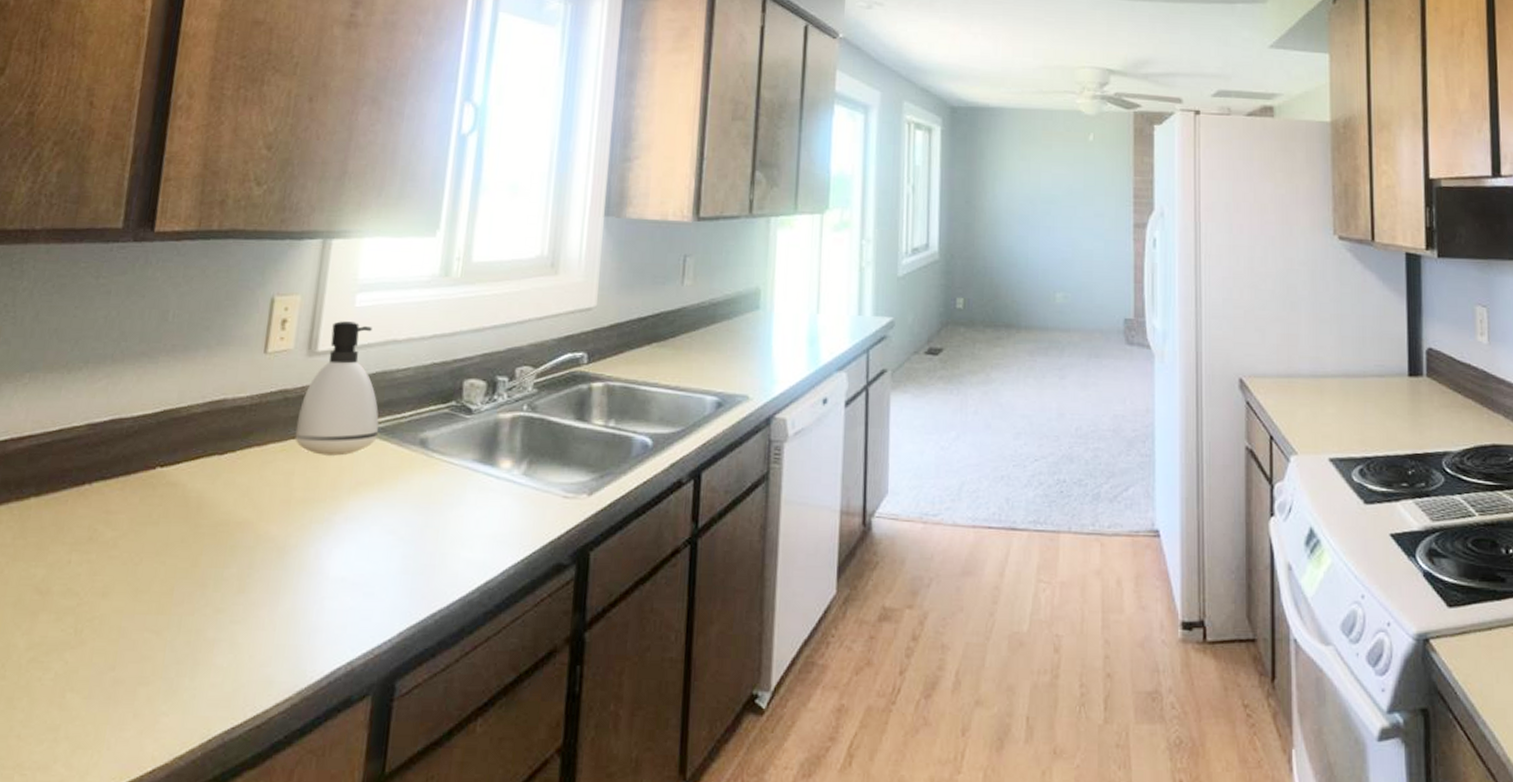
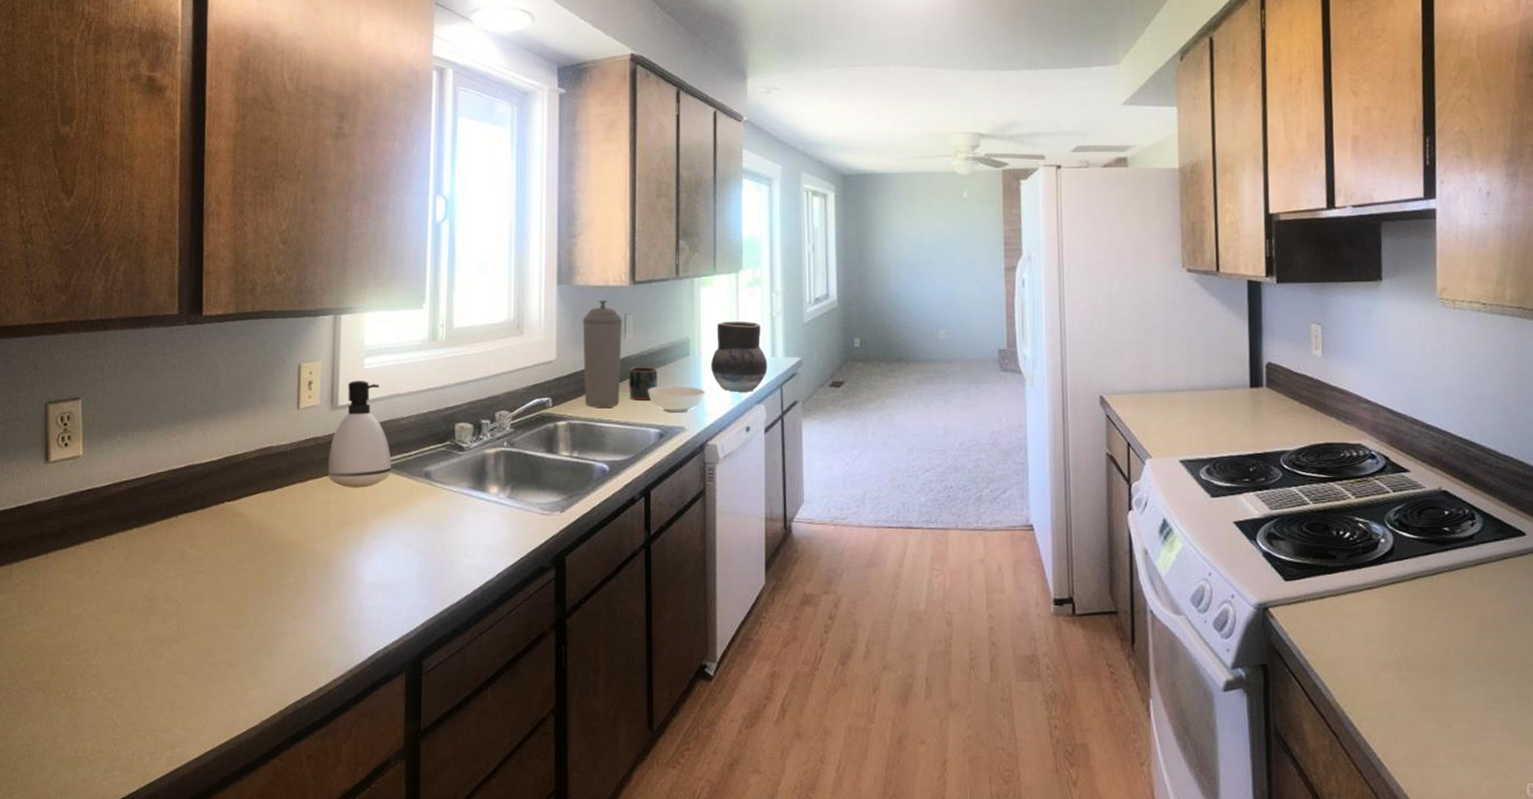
canister: none [627,237,681,369] -> present [583,300,622,409]
mug: none [683,320,720,361] -> present [629,367,658,400]
bowl: none [705,344,776,378] -> present [647,385,705,413]
ceramic jug: none [784,270,853,356] -> present [711,321,767,392]

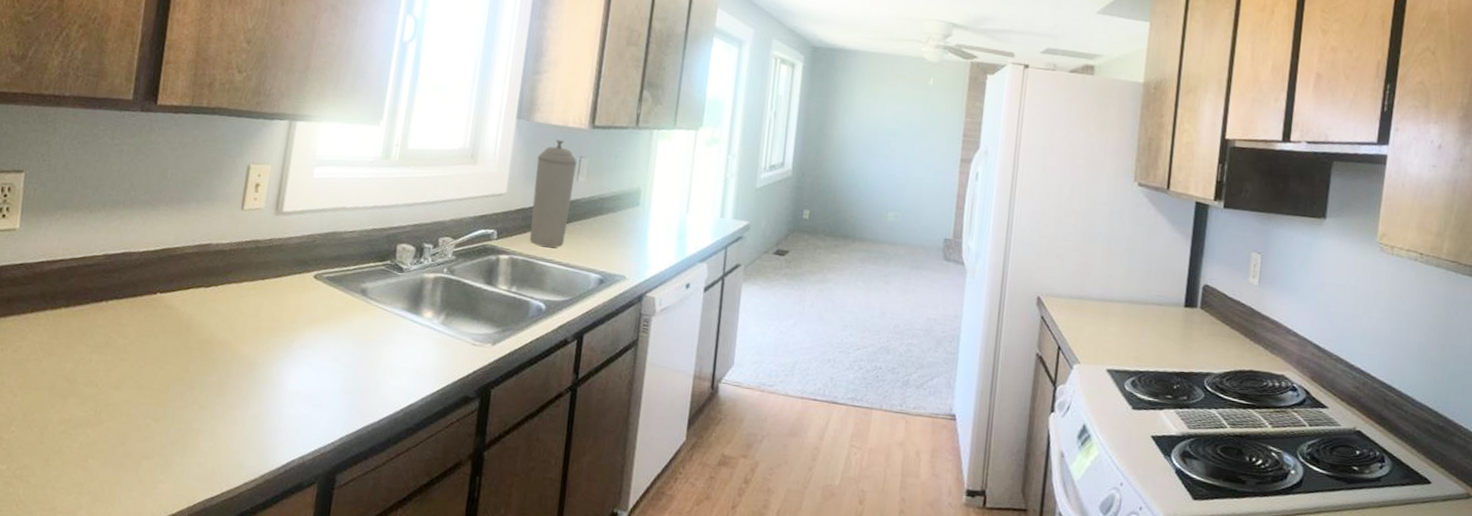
soap dispenser: present [327,381,392,488] -> none [263,188,330,296]
mug: present [629,367,658,400] -> none [574,210,606,245]
bowl: present [647,385,705,413] -> none [592,232,650,262]
ceramic jug: present [711,321,767,392] -> none [658,176,716,250]

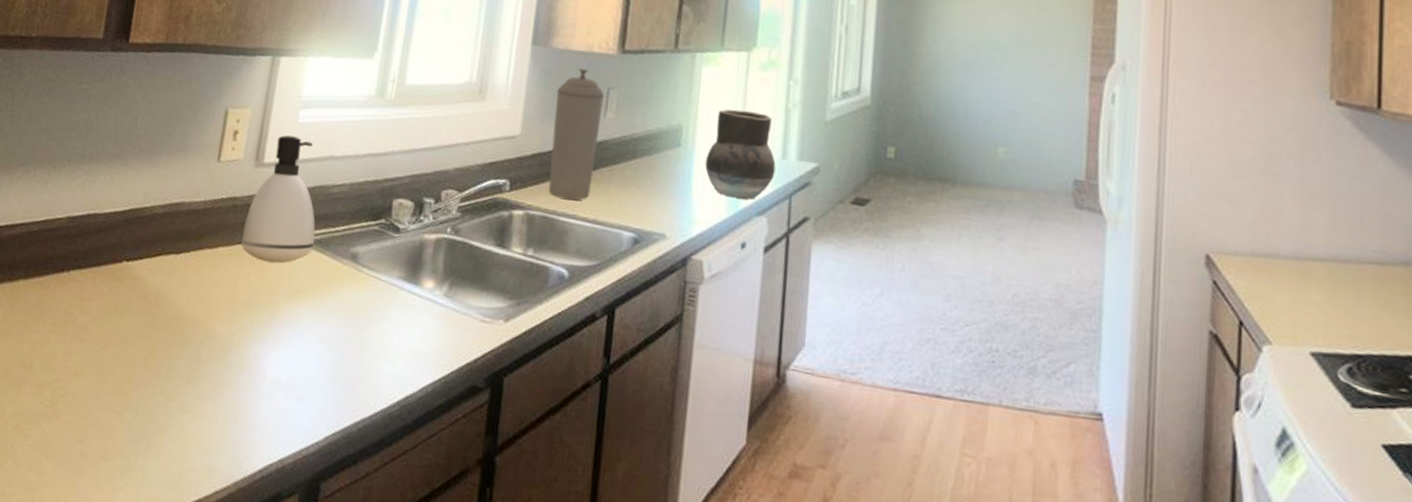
soap dispenser: none [263,188,330,296] -> present [241,135,316,264]
ceramic jug: none [658,176,716,250] -> present [705,109,776,200]

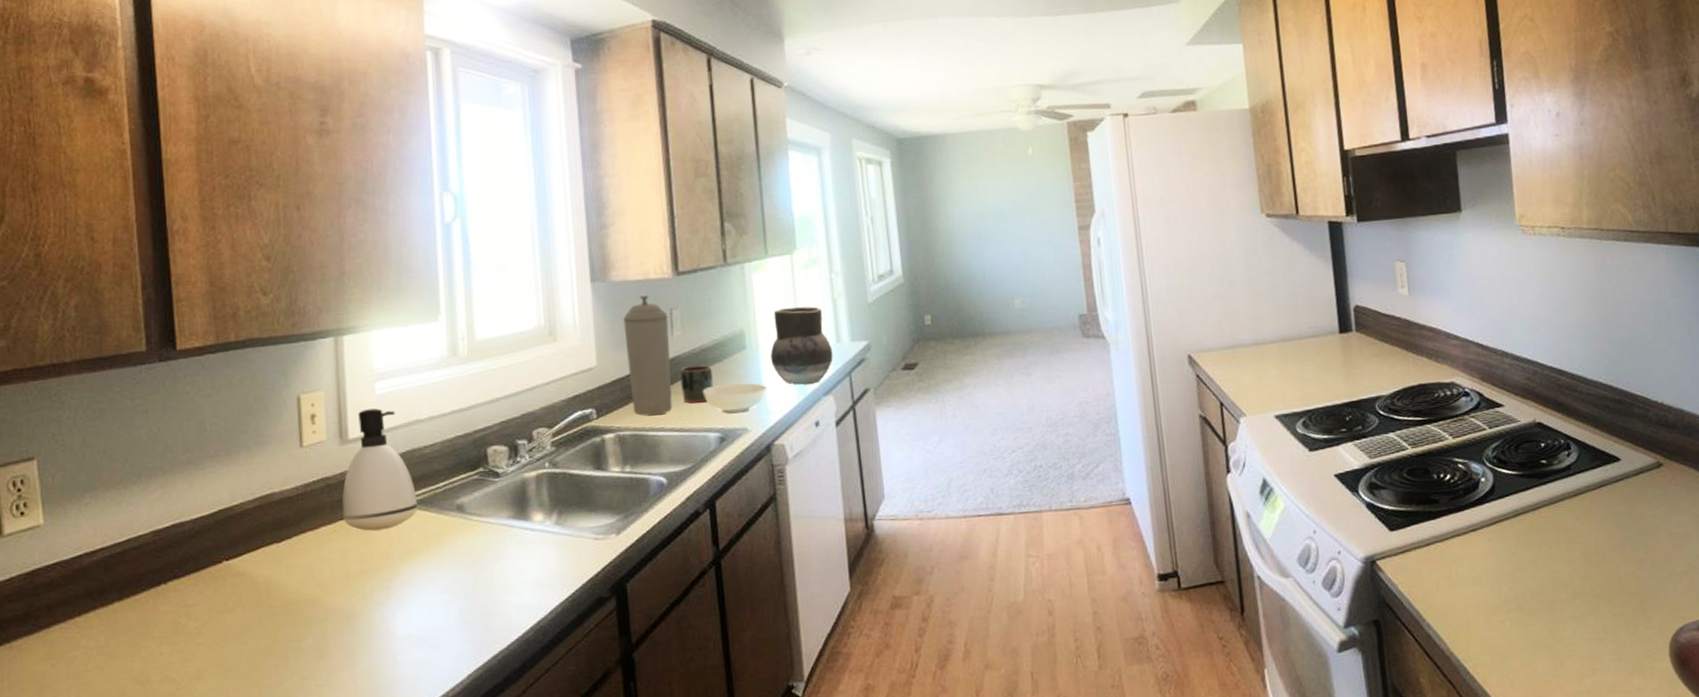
mug: none [602,154,640,197] -> present [680,365,714,403]
bowl: none [624,180,696,216] -> present [702,383,767,414]

